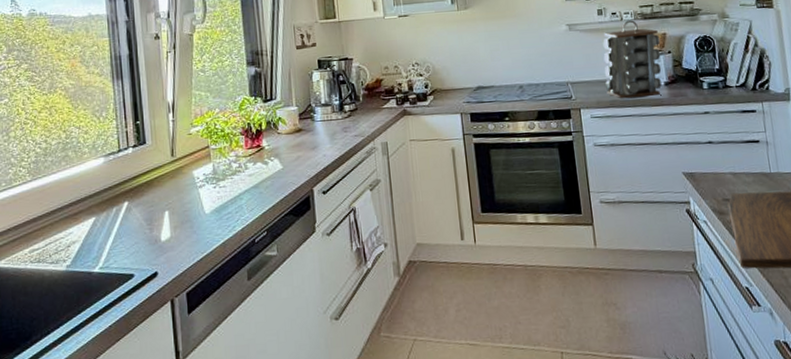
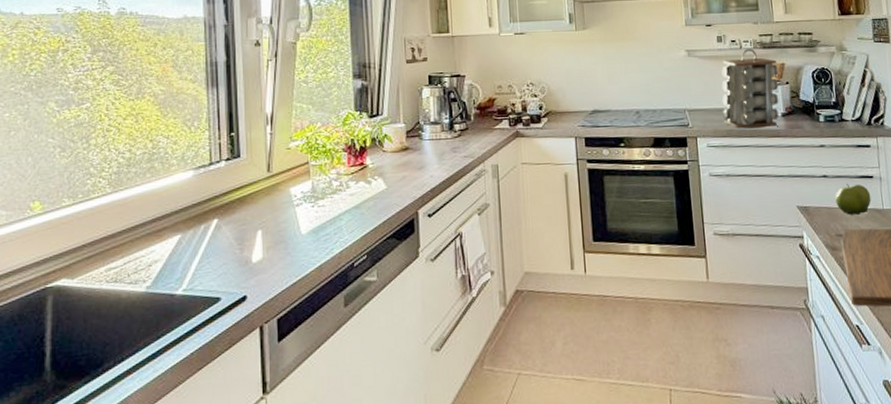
fruit: none [721,148,758,179] -> present [835,183,872,215]

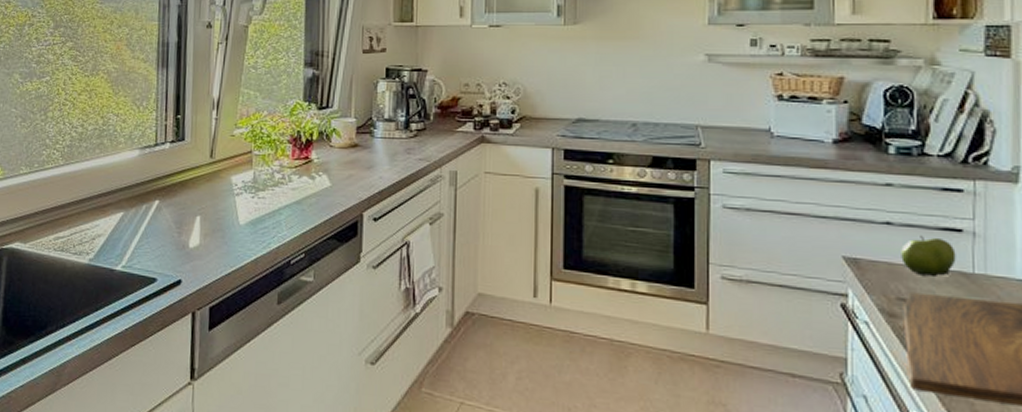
spice rack: present [721,49,779,129] -> none [749,56,834,156]

